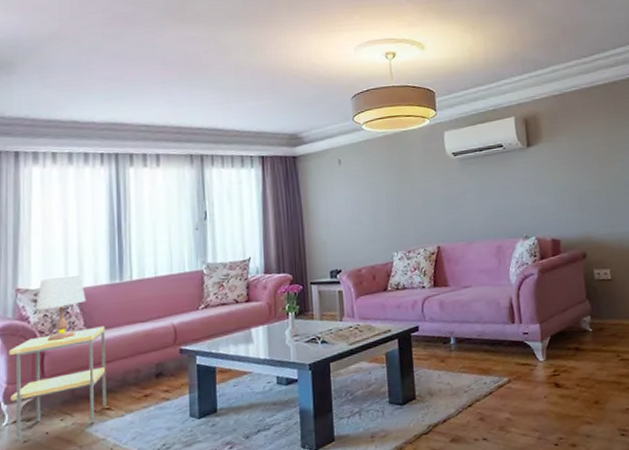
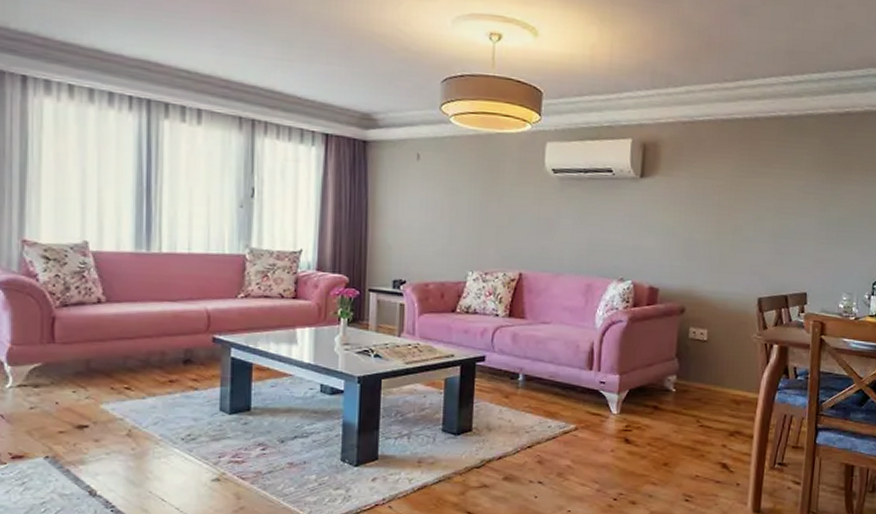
side table: present [9,326,107,441] -> none [14,297,128,406]
table lamp: present [35,274,86,341] -> none [45,233,106,305]

